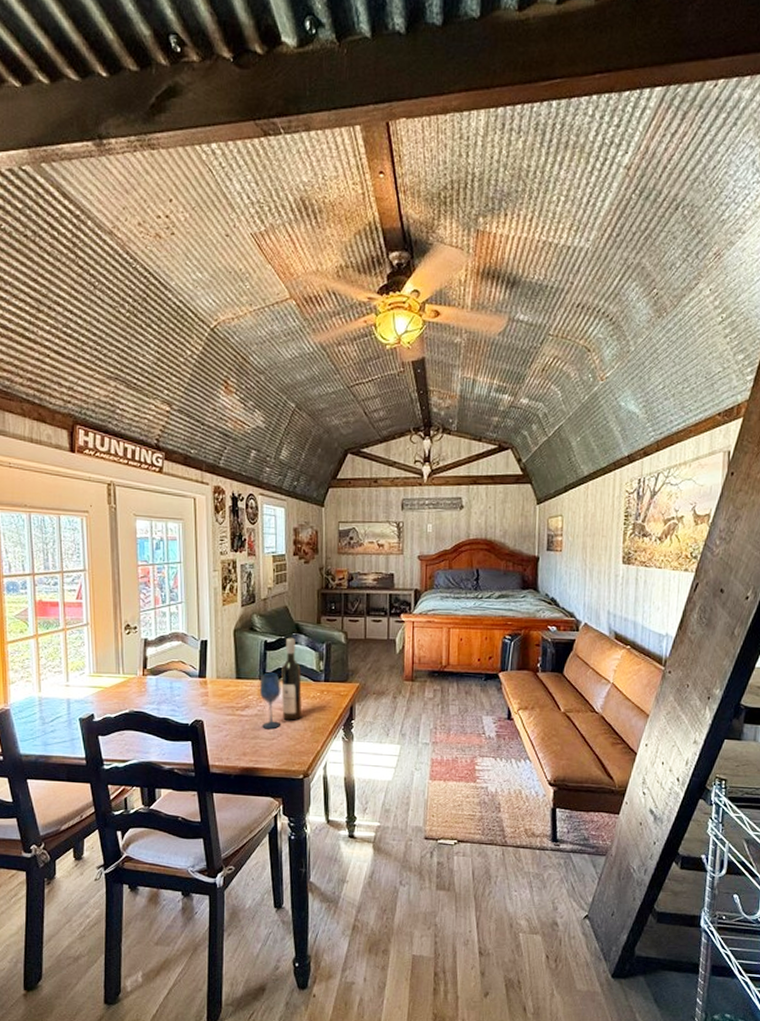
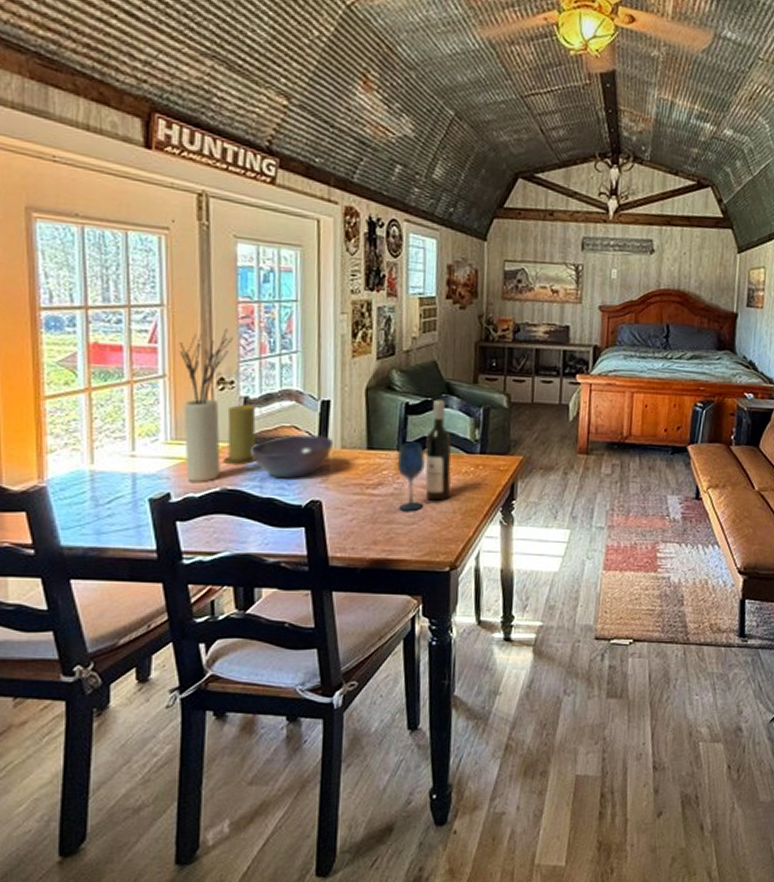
vase: none [97,586,135,706] -> present [179,328,233,482]
candle: none [130,644,154,691] -> present [222,403,256,464]
bowl: none [149,667,211,703] -> present [249,433,334,479]

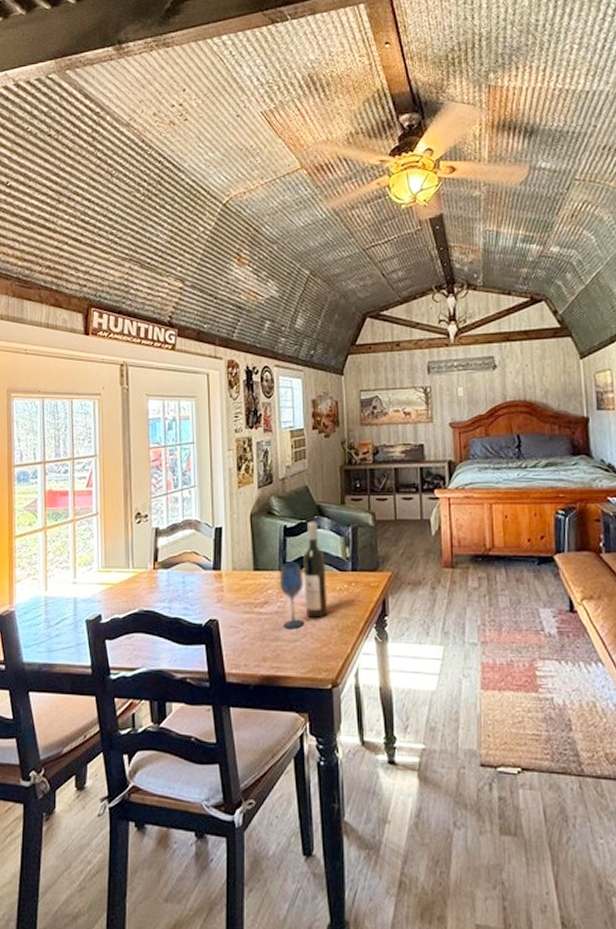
vase: present [179,328,233,482] -> none [107,471,146,604]
candle: present [222,403,256,464] -> none [140,534,165,587]
bowl: present [249,433,334,479] -> none [160,558,227,600]

